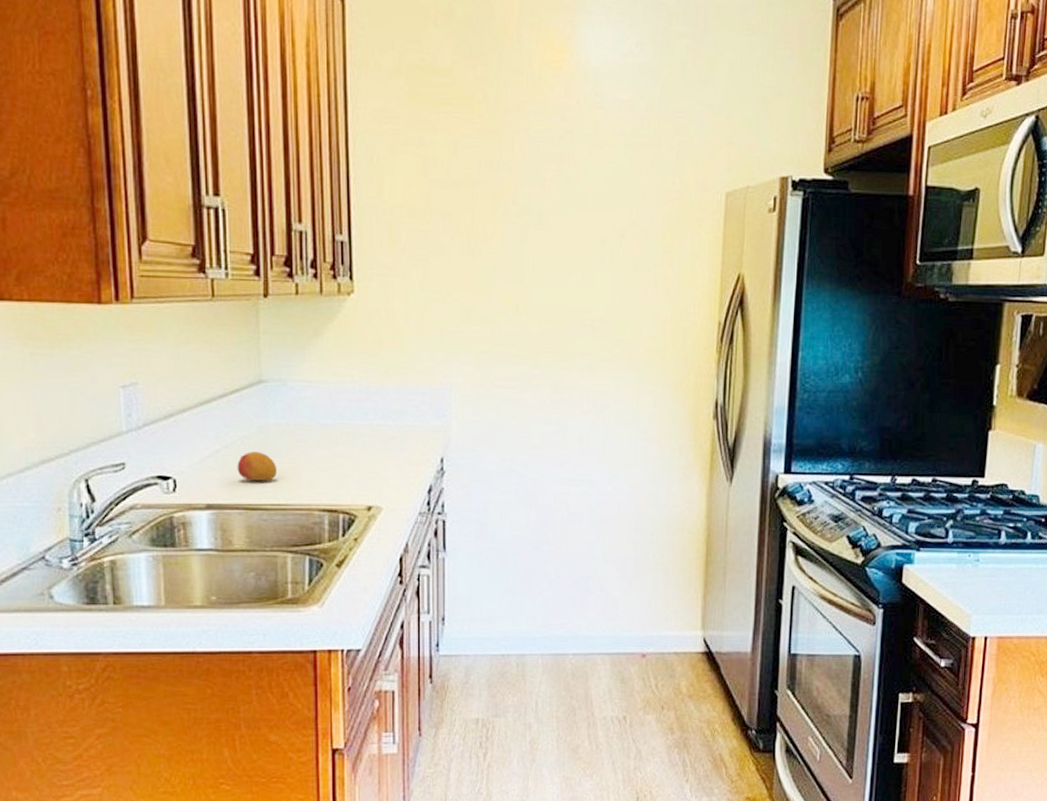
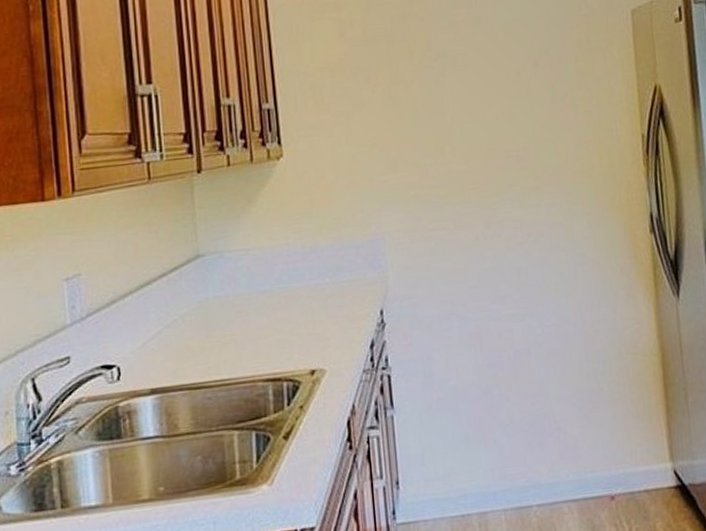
fruit: present [237,452,277,481] -> none [179,327,218,359]

